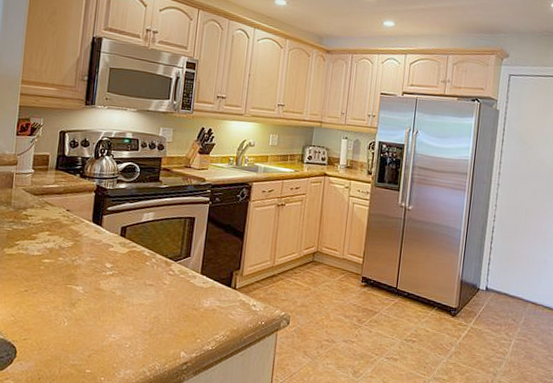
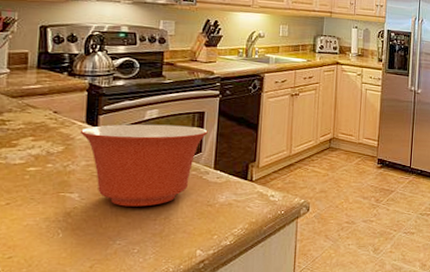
mixing bowl: none [87,225,197,305] -> present [80,124,208,207]

